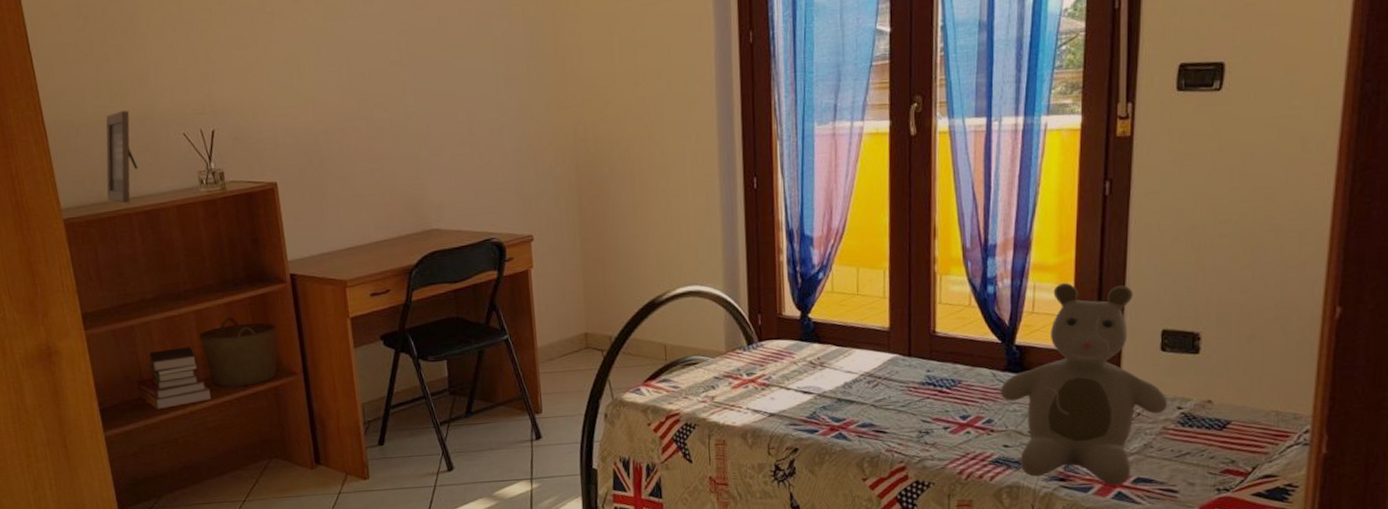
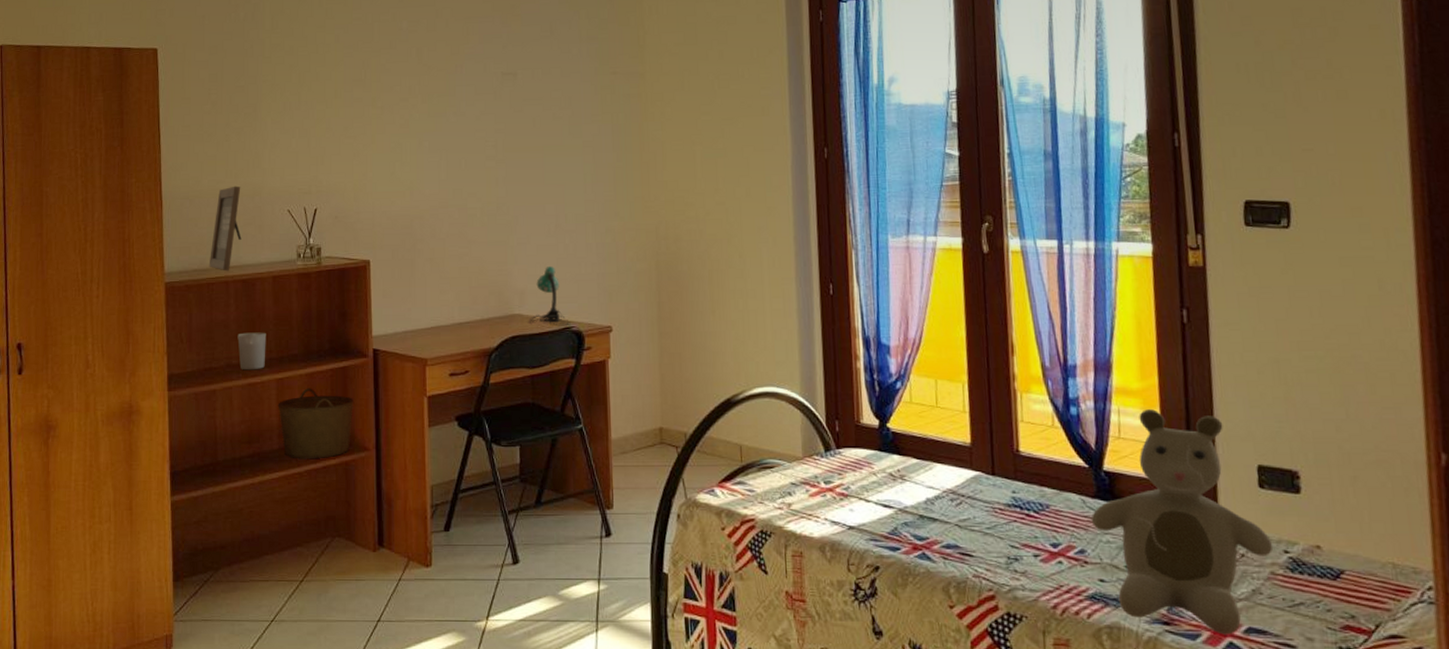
books: present [137,347,212,410] -> none [211,415,282,478]
candle holder: none [148,264,181,304] -> present [237,332,266,370]
desk lamp: none [447,177,491,238] -> present [528,266,571,325]

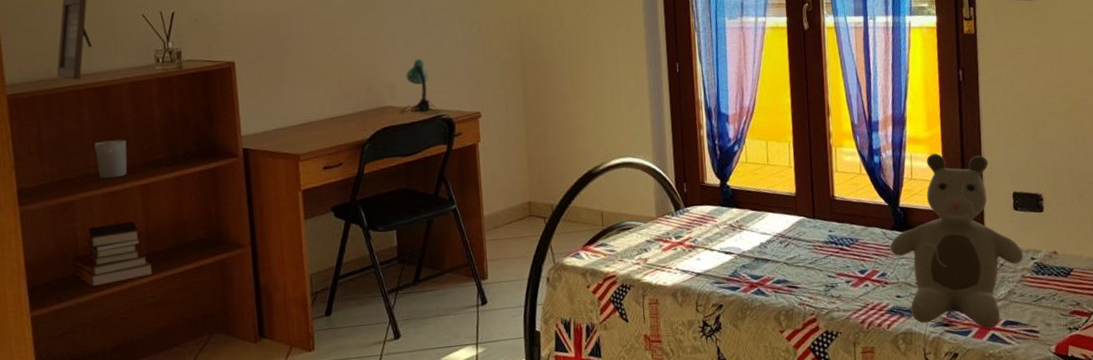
books: none [211,415,282,478] -> present [72,221,153,287]
basket: present [278,388,353,458] -> none [144,191,226,262]

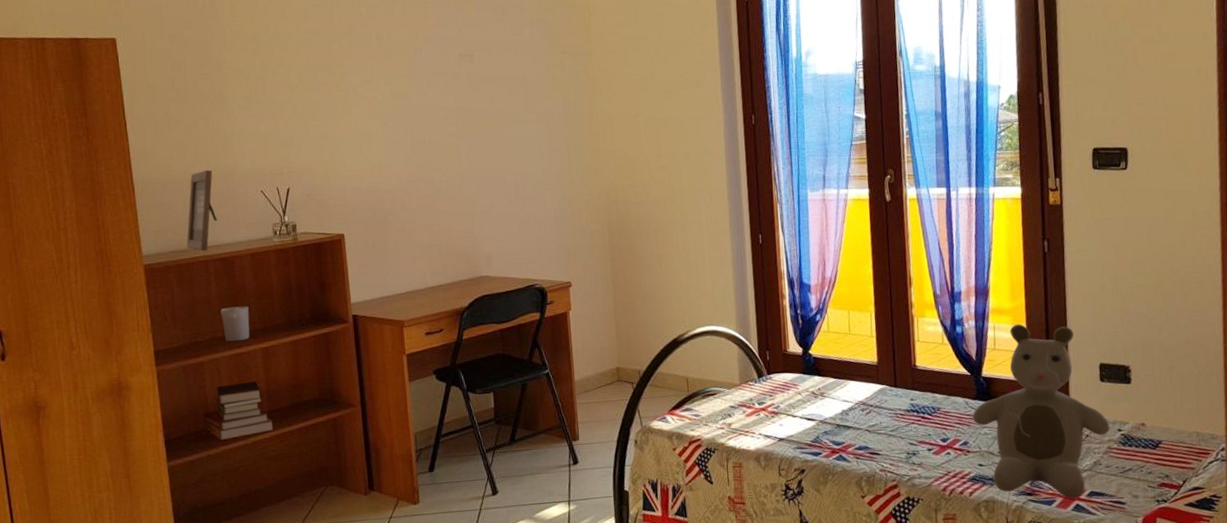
desk lamp: present [400,59,441,115] -> none [496,231,534,284]

